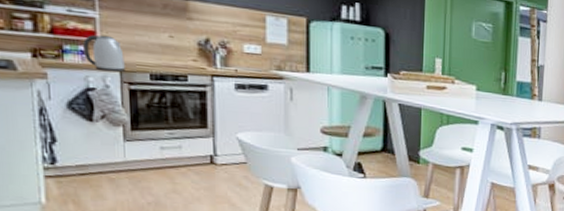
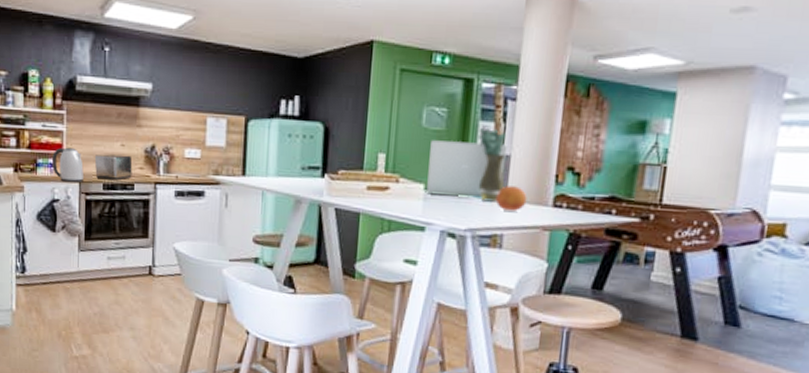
toaster: none [137,44,185,72] -> present [94,154,133,181]
laptop: none [478,50,541,98] -> present [426,140,507,198]
vase: none [518,39,541,102] -> present [478,124,507,202]
fruit: none [534,89,558,110] -> present [495,185,527,212]

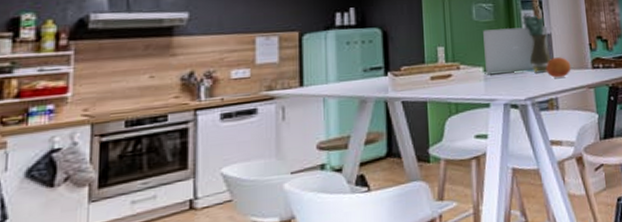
kettle: present [52,147,85,184] -> none [52,88,99,129]
toaster: present [94,154,133,181] -> none [113,86,165,117]

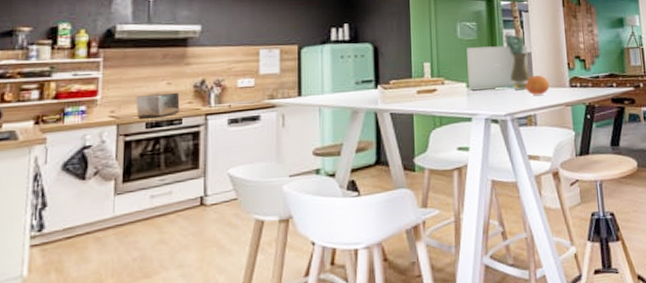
toaster: none [113,86,165,117] -> present [135,92,180,119]

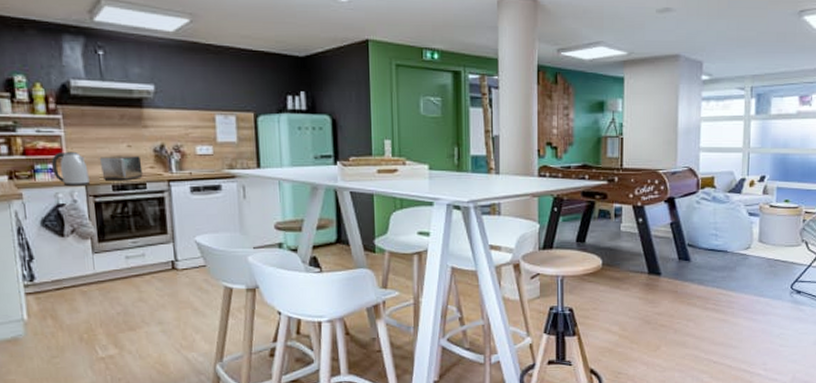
kettle: none [84,92,124,128] -> present [52,151,91,187]
laptop: present [467,45,529,91] -> none [430,126,496,173]
vase: present [503,31,531,90] -> none [470,110,497,176]
fruit: present [525,75,550,95] -> none [490,161,517,183]

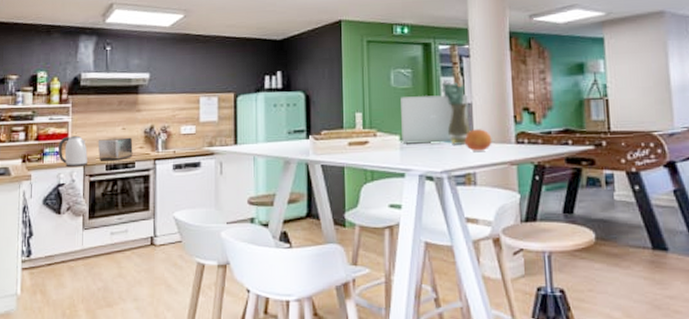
laptop: none [430,126,496,173] -> present [401,94,469,144]
vase: none [470,110,497,176] -> present [441,79,471,145]
fruit: none [490,161,517,183] -> present [464,129,492,151]

